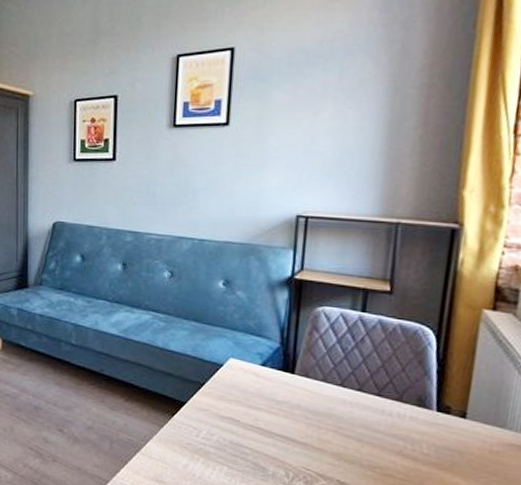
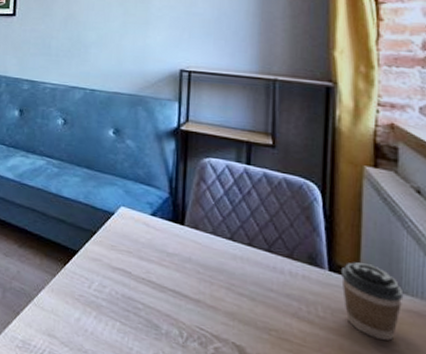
coffee cup: none [448,401,509,472] -> present [340,261,404,341]

